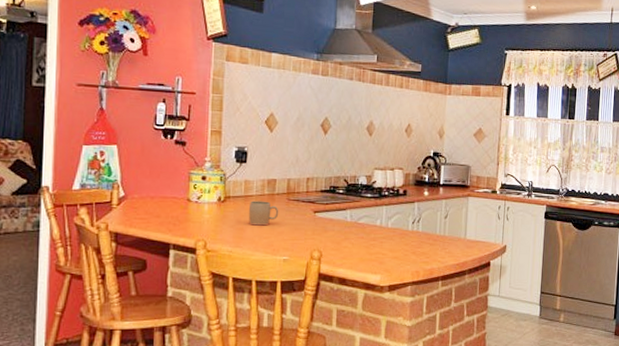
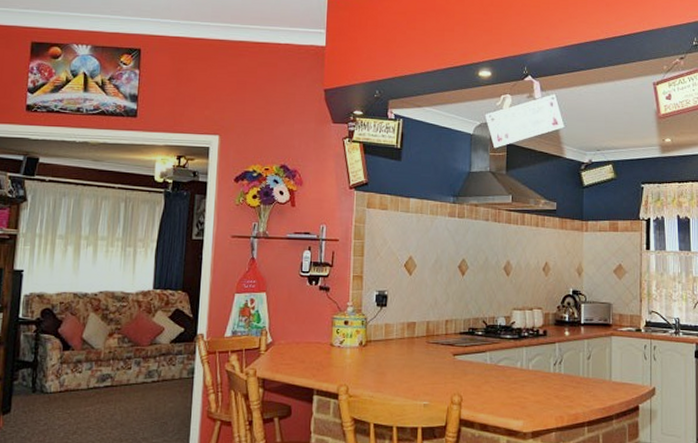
mug: present [248,200,279,226] -> none [388,344,419,370]

